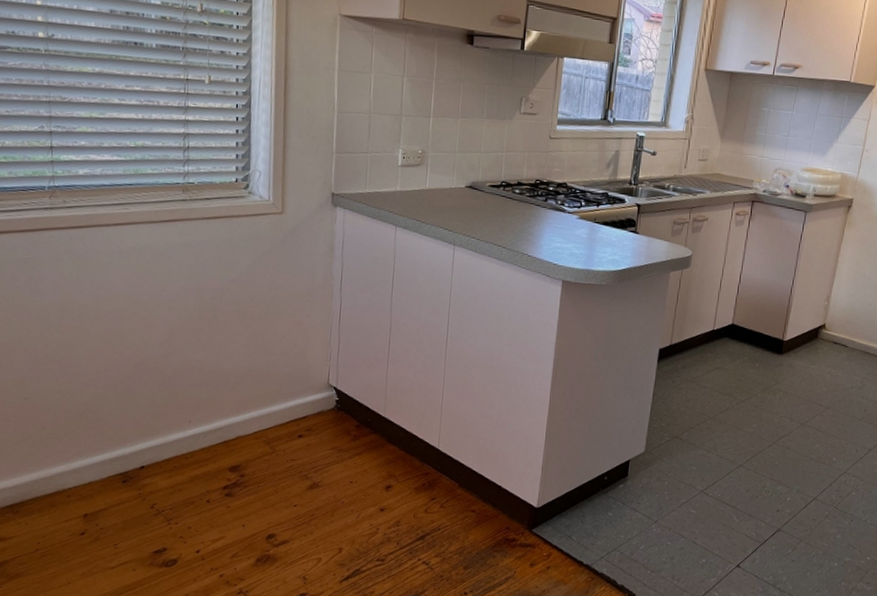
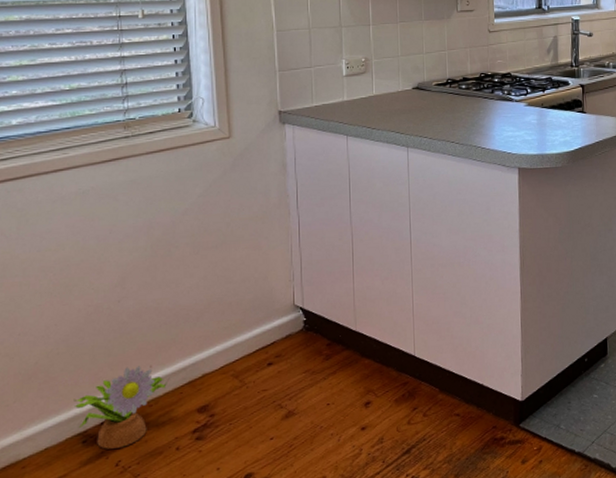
decorative plant: none [117,419,204,492] -> present [74,366,167,449]

